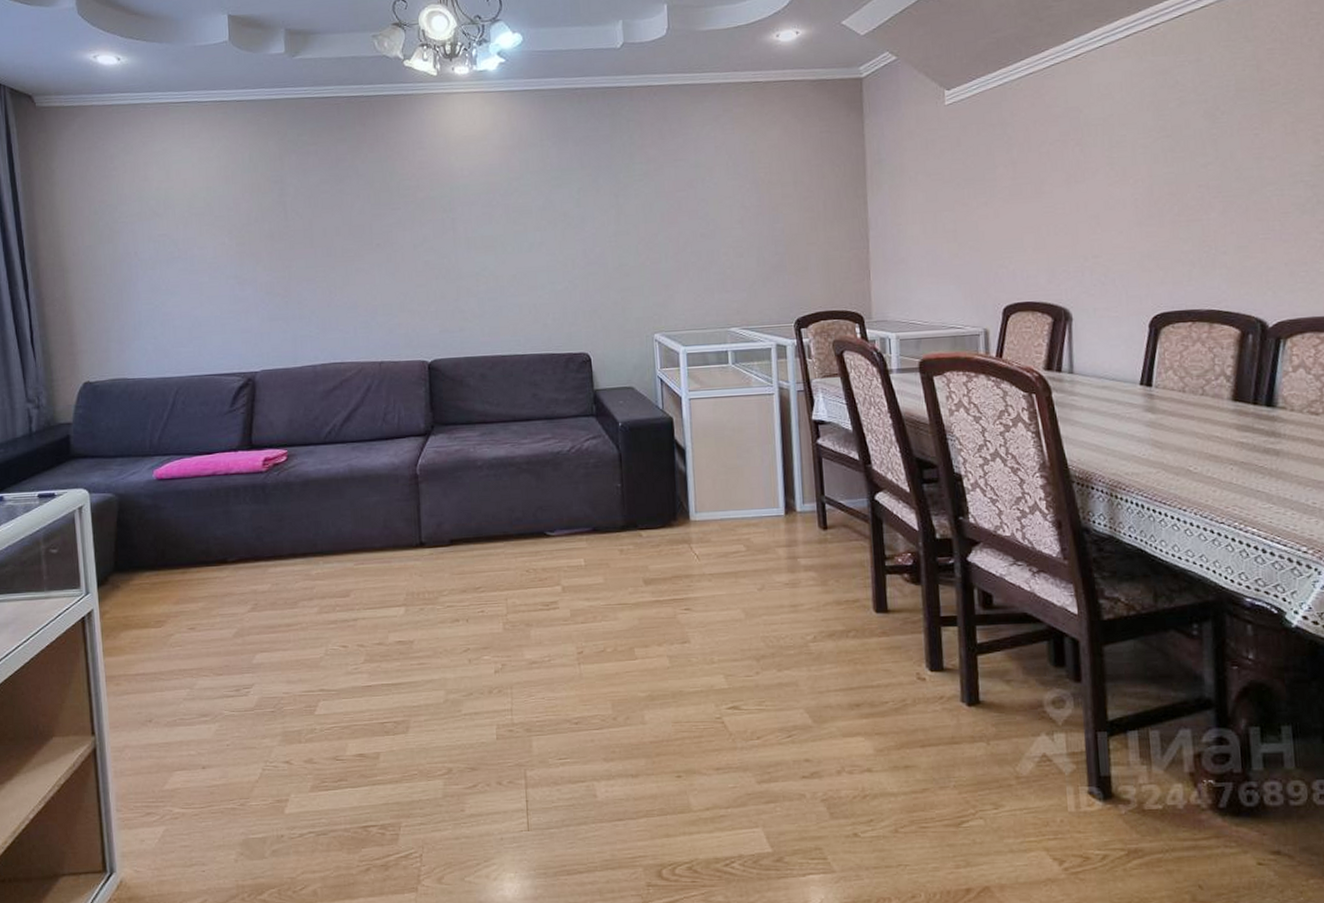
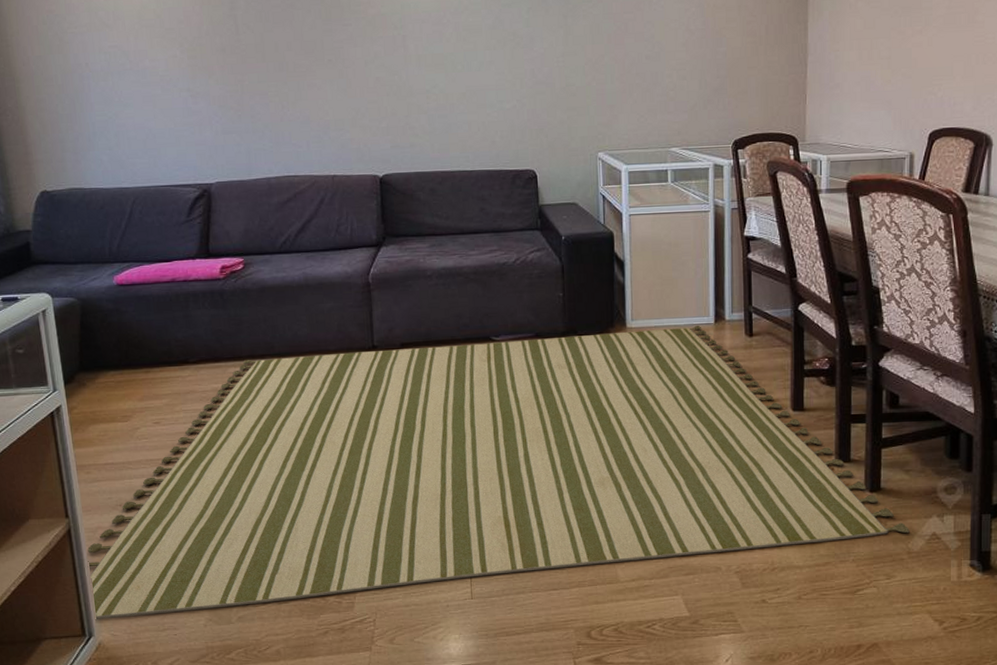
rug: none [112,517,1016,852] -> present [87,325,910,619]

